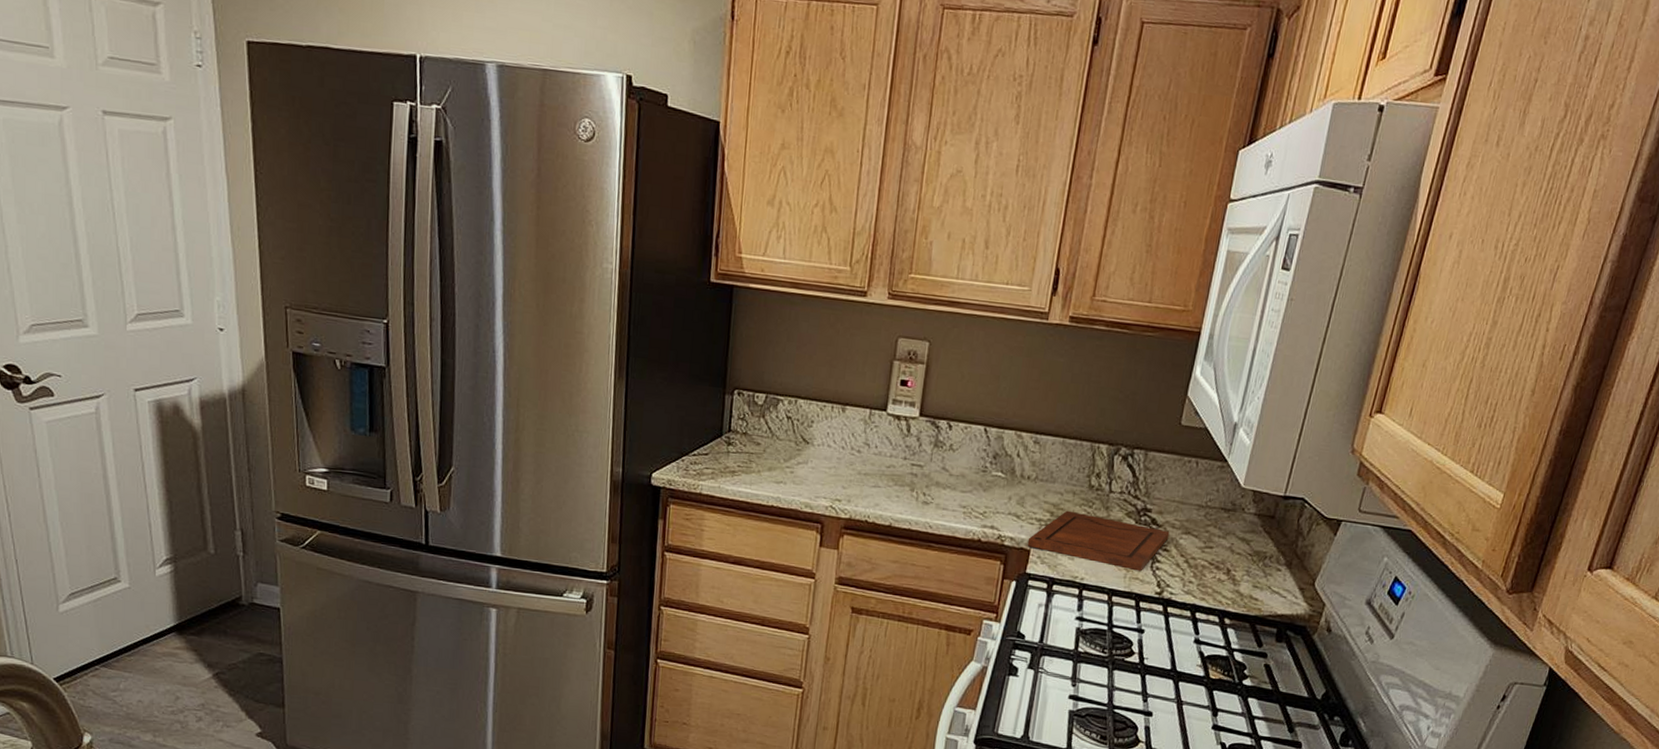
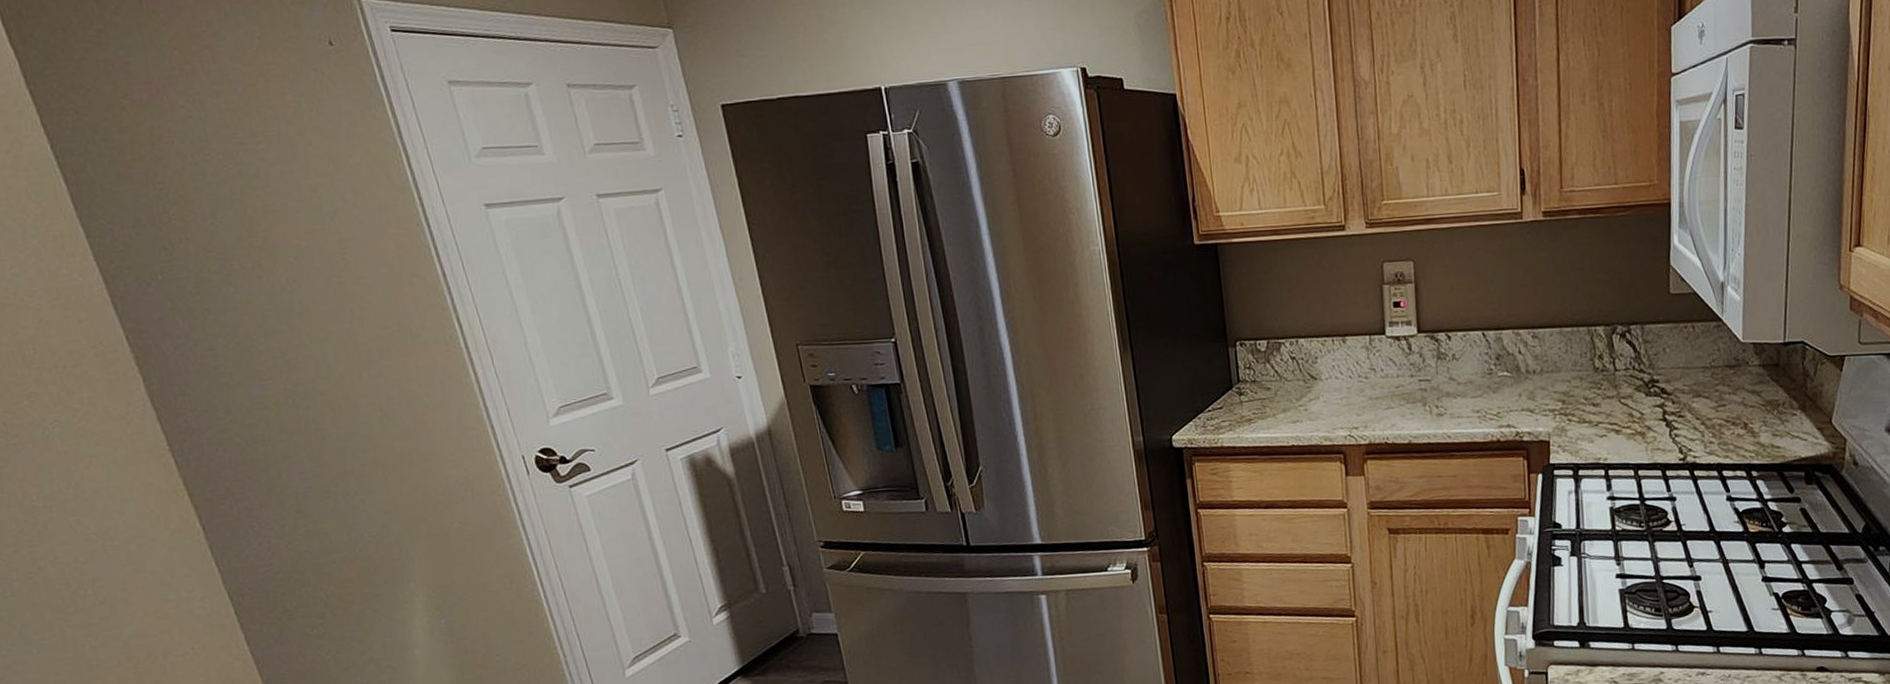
cutting board: present [1027,510,1170,572] -> none [1545,396,1681,442]

